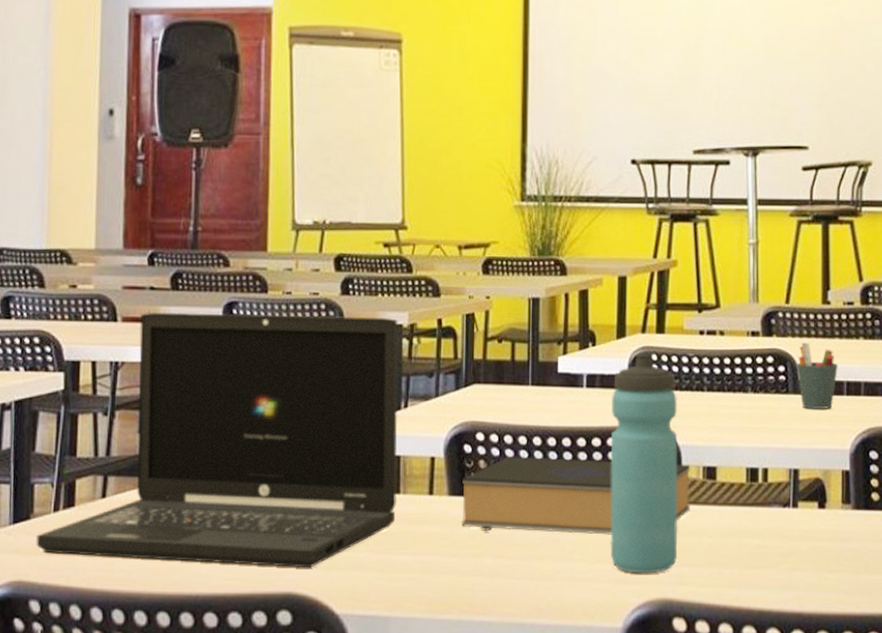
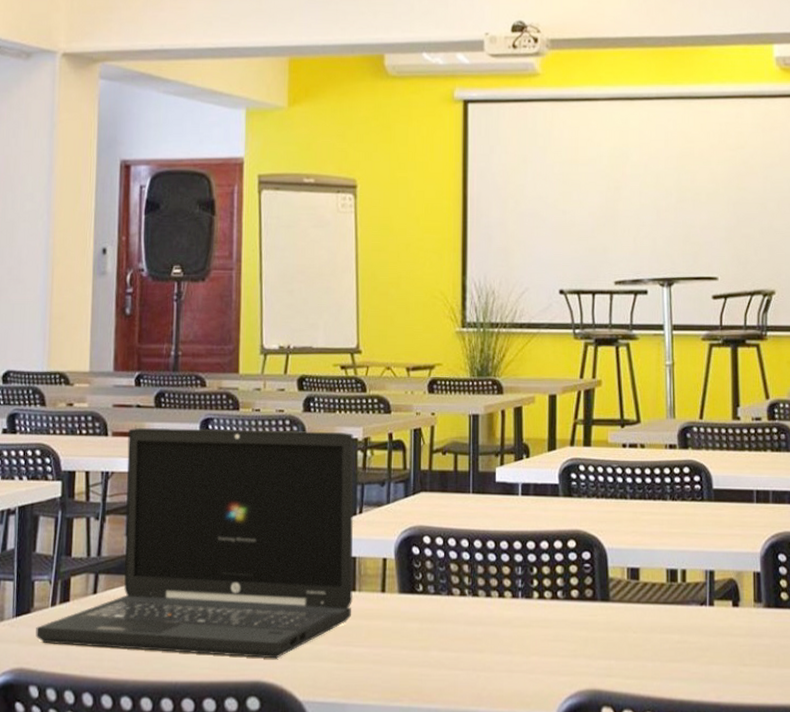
book: present [462,456,691,535] -> none [411,557,616,630]
water bottle: present [610,353,678,574] -> none [543,464,604,666]
pen holder: present [796,342,838,409] -> none [710,455,748,515]

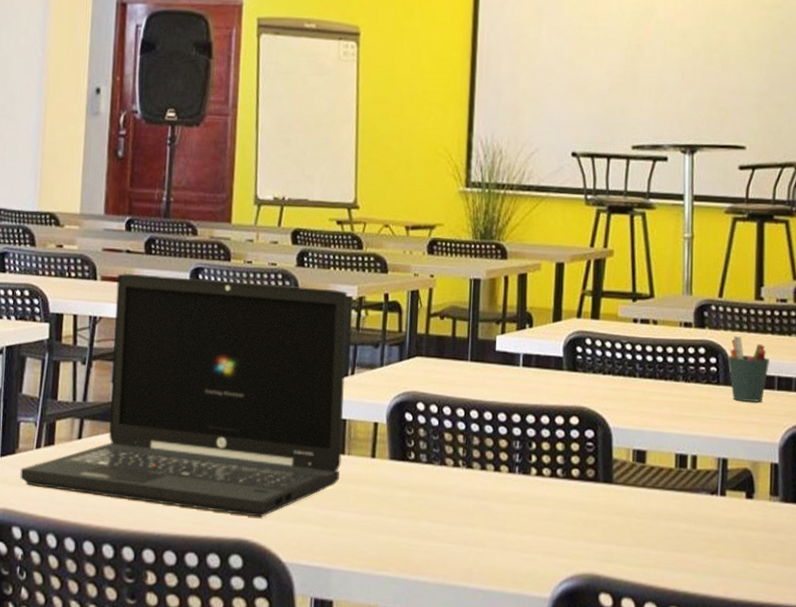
pen holder: none [710,455,748,515] -> present [727,336,769,402]

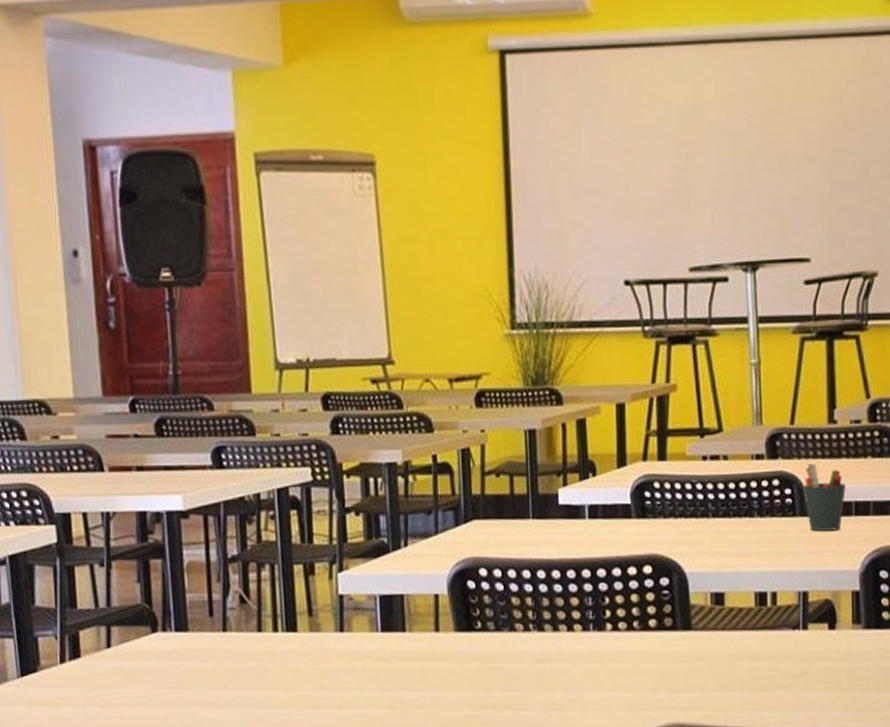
laptop: present [20,273,348,518] -> none [46,456,403,708]

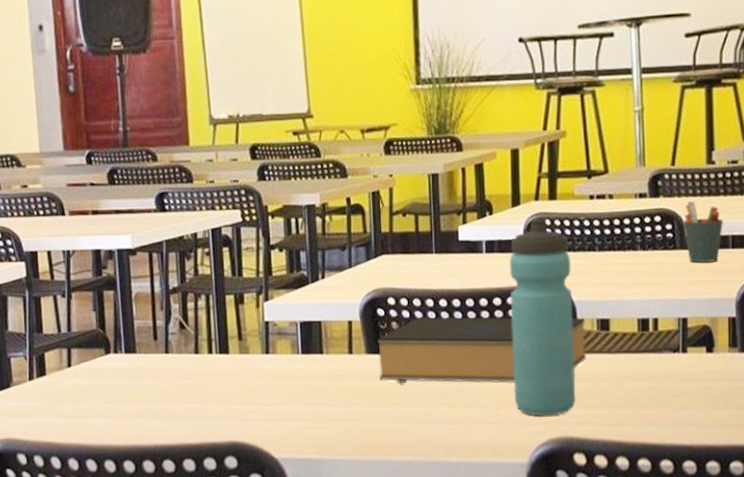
book: none [468,590,700,665] -> present [378,317,587,383]
water bottle: none [614,481,687,700] -> present [509,218,575,416]

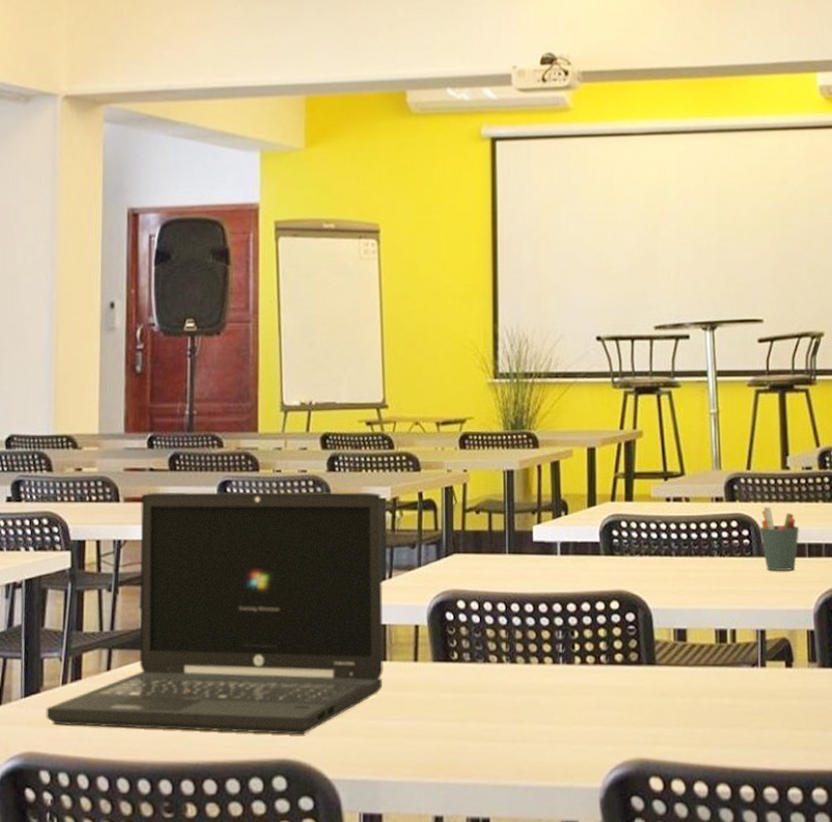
laptop: none [17,199,321,421] -> present [46,491,383,735]
book: present [378,317,587,383] -> none [445,622,663,697]
water bottle: present [509,218,575,416] -> none [584,520,651,735]

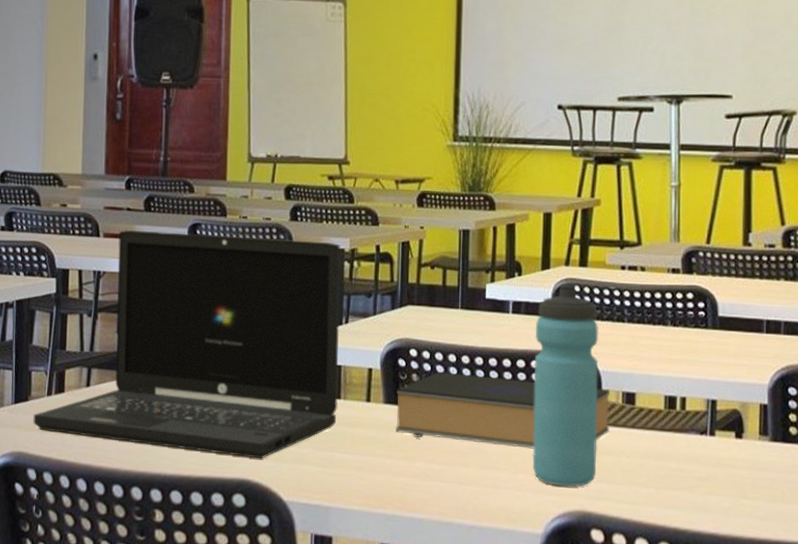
book: none [445,622,663,697] -> present [396,371,611,449]
water bottle: none [584,520,651,735] -> present [532,284,599,487]
pen holder: present [759,507,799,571] -> none [715,281,758,345]

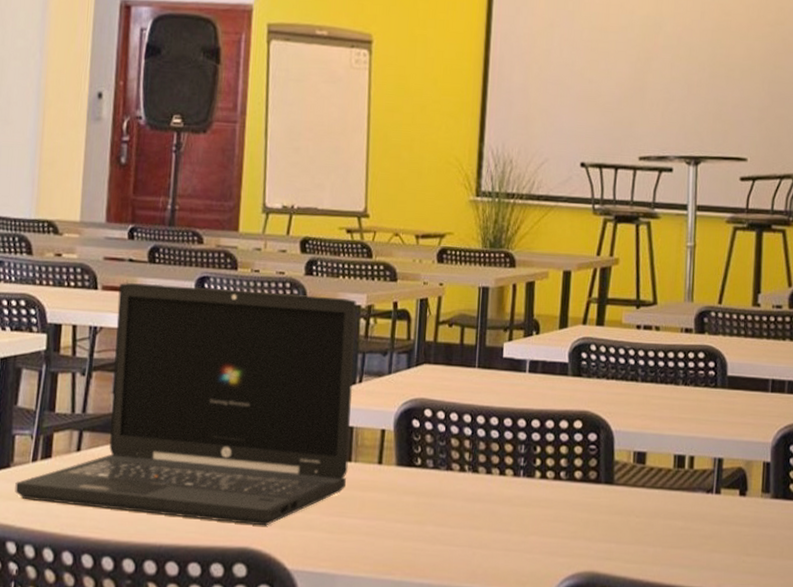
book: present [396,371,611,449] -> none [407,432,623,510]
water bottle: present [532,284,599,487] -> none [544,343,613,548]

